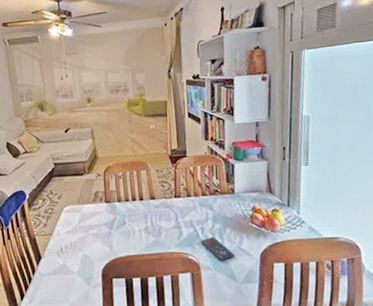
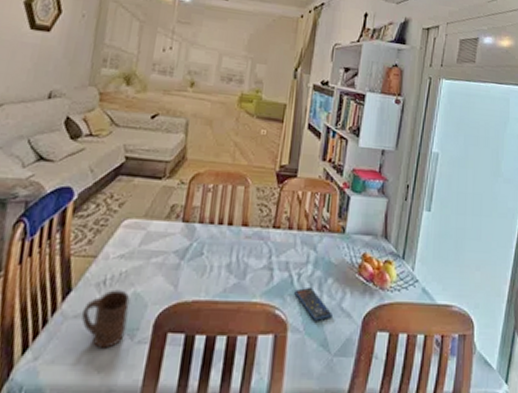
cup: none [52,254,84,293] -> present [82,289,130,349]

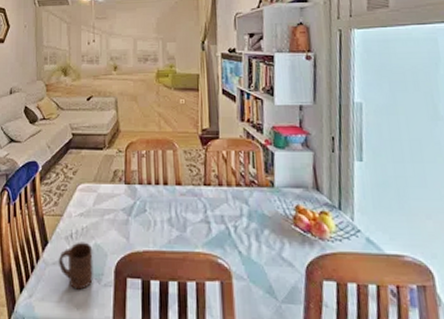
smartphone: present [294,286,333,321] -> none [233,238,274,269]

